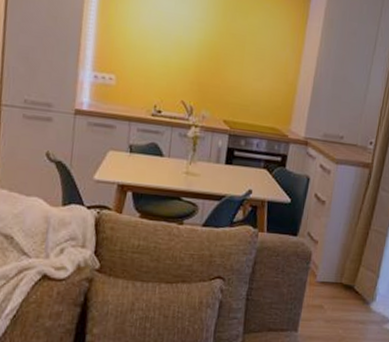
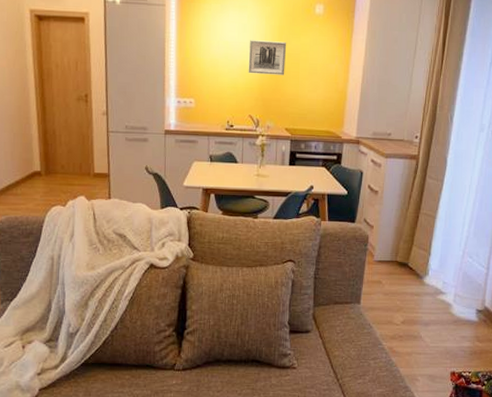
wall art: none [184,13,232,58] -> present [248,40,287,75]

